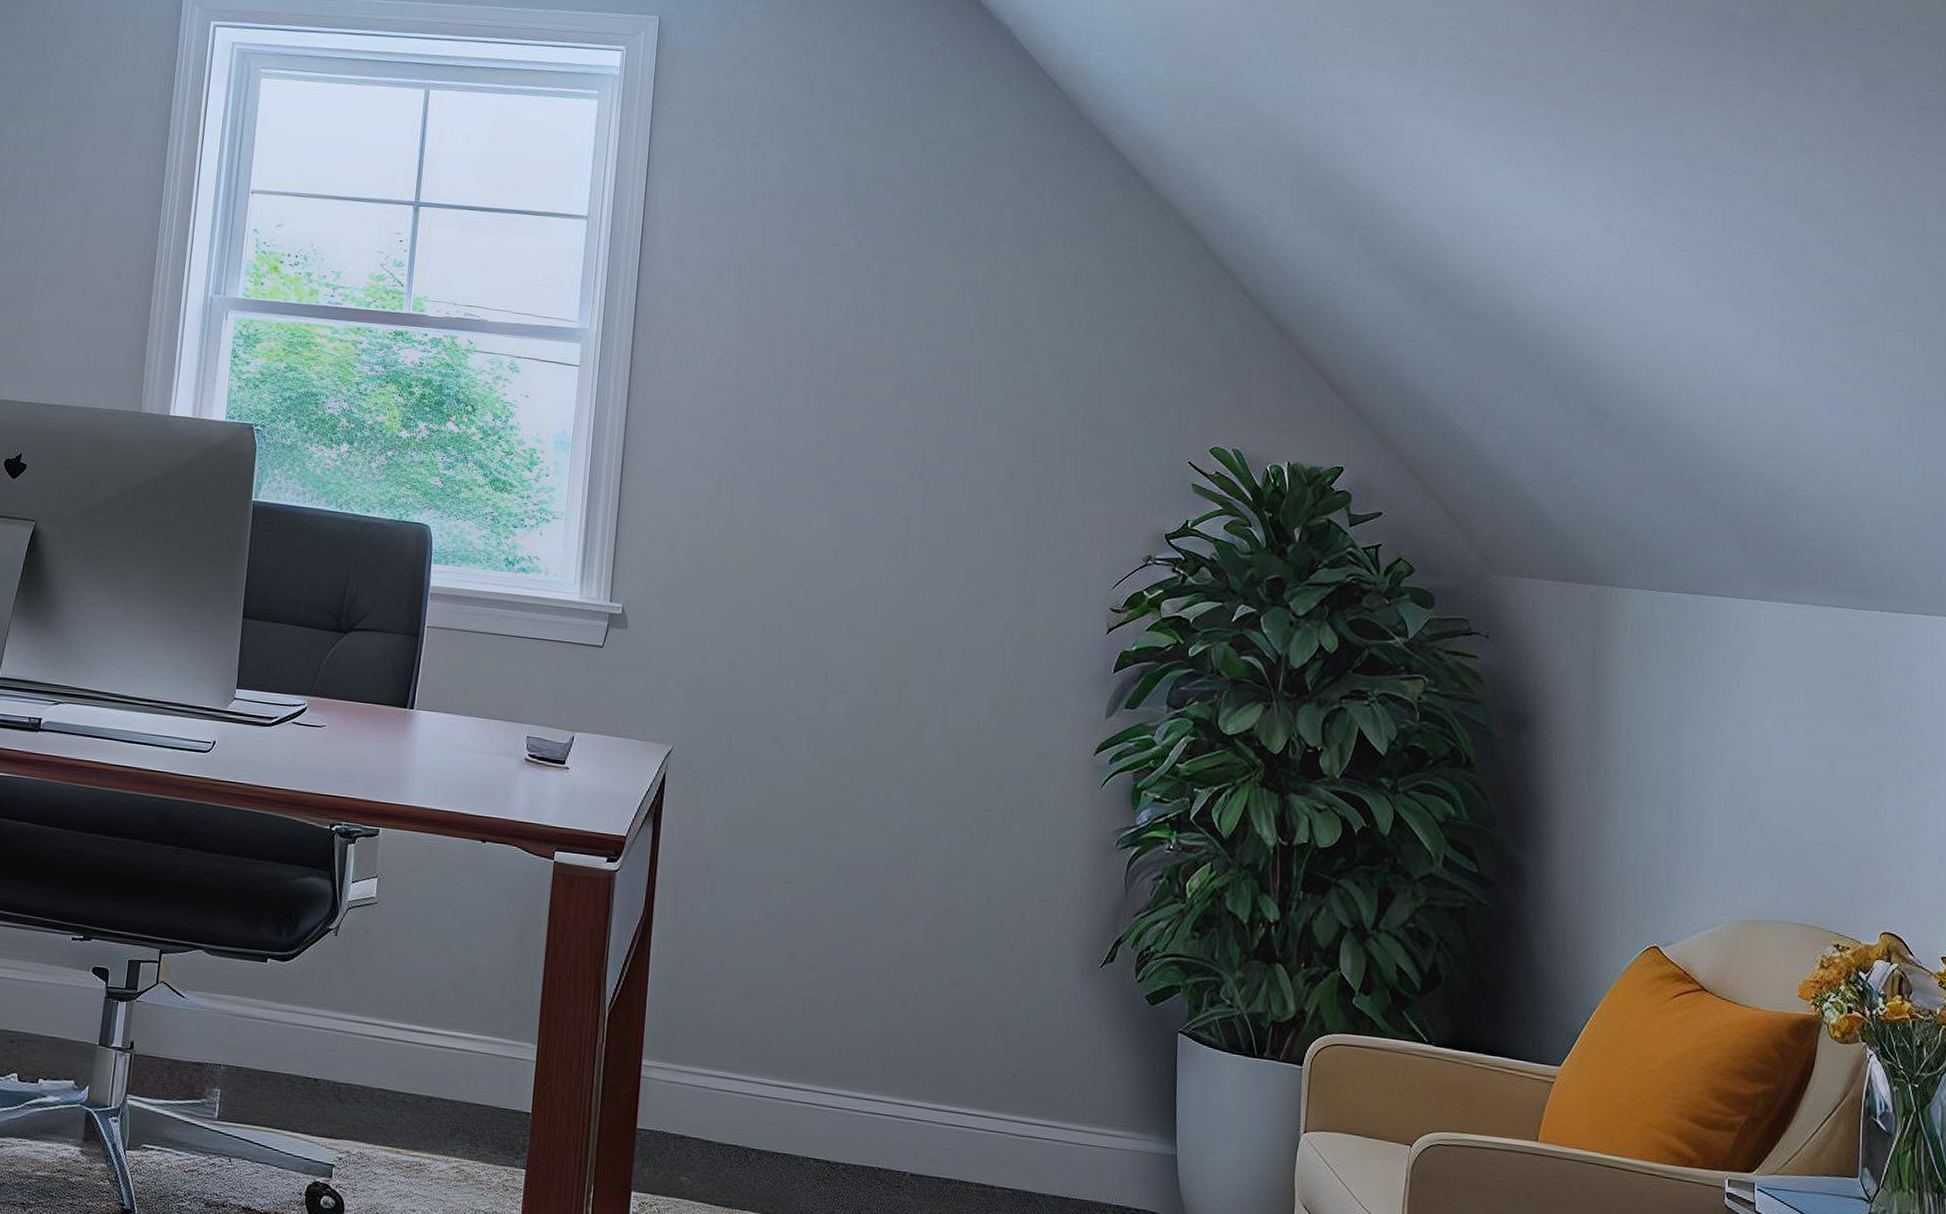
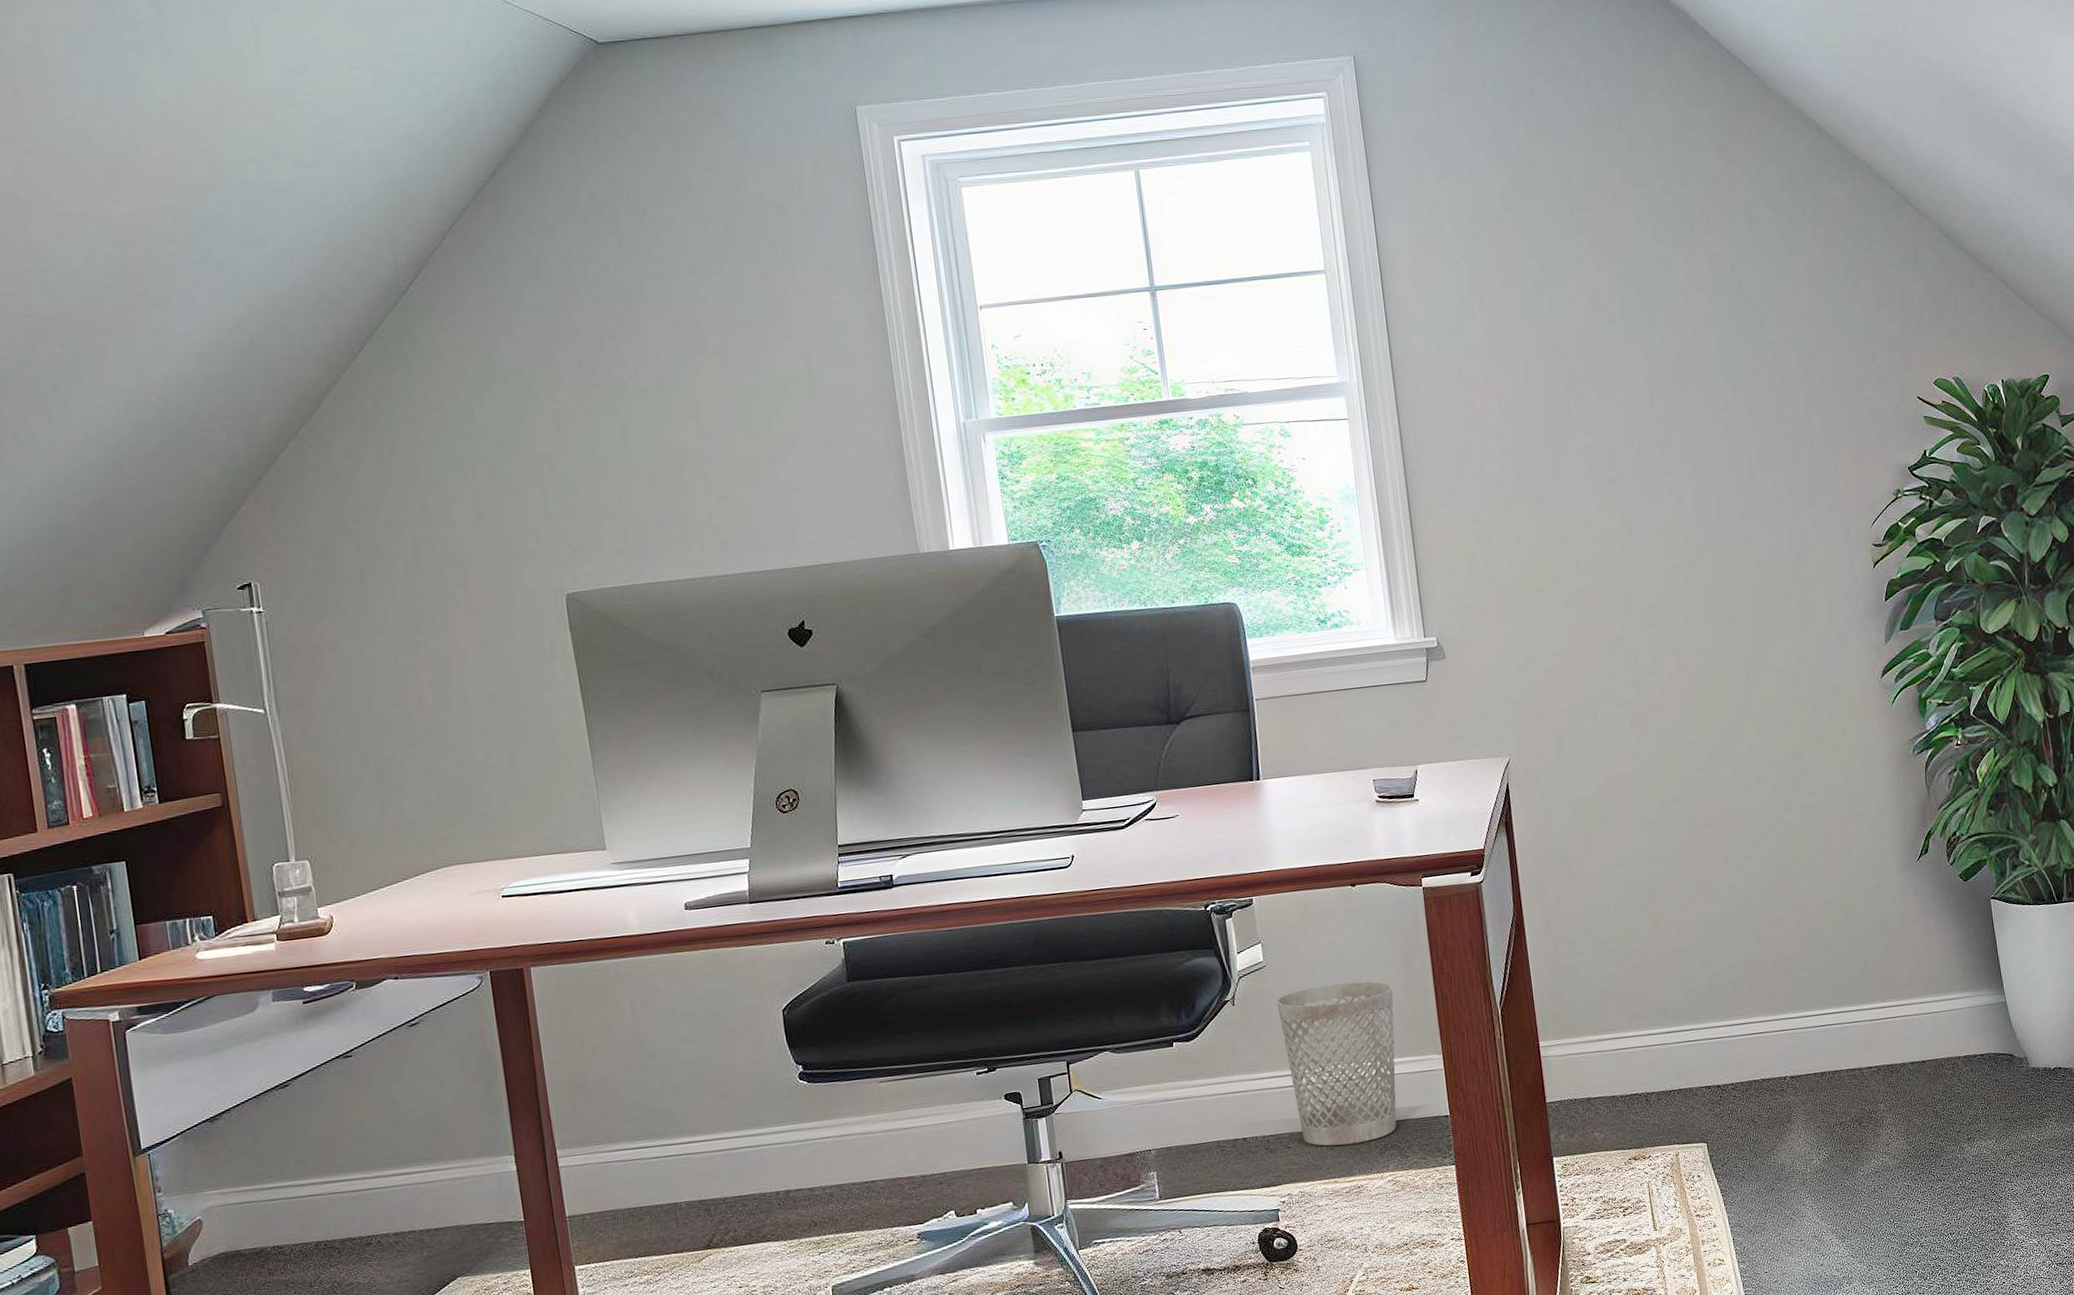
wastebasket: none [375,937,501,1118] -> present [1276,981,1397,1146]

